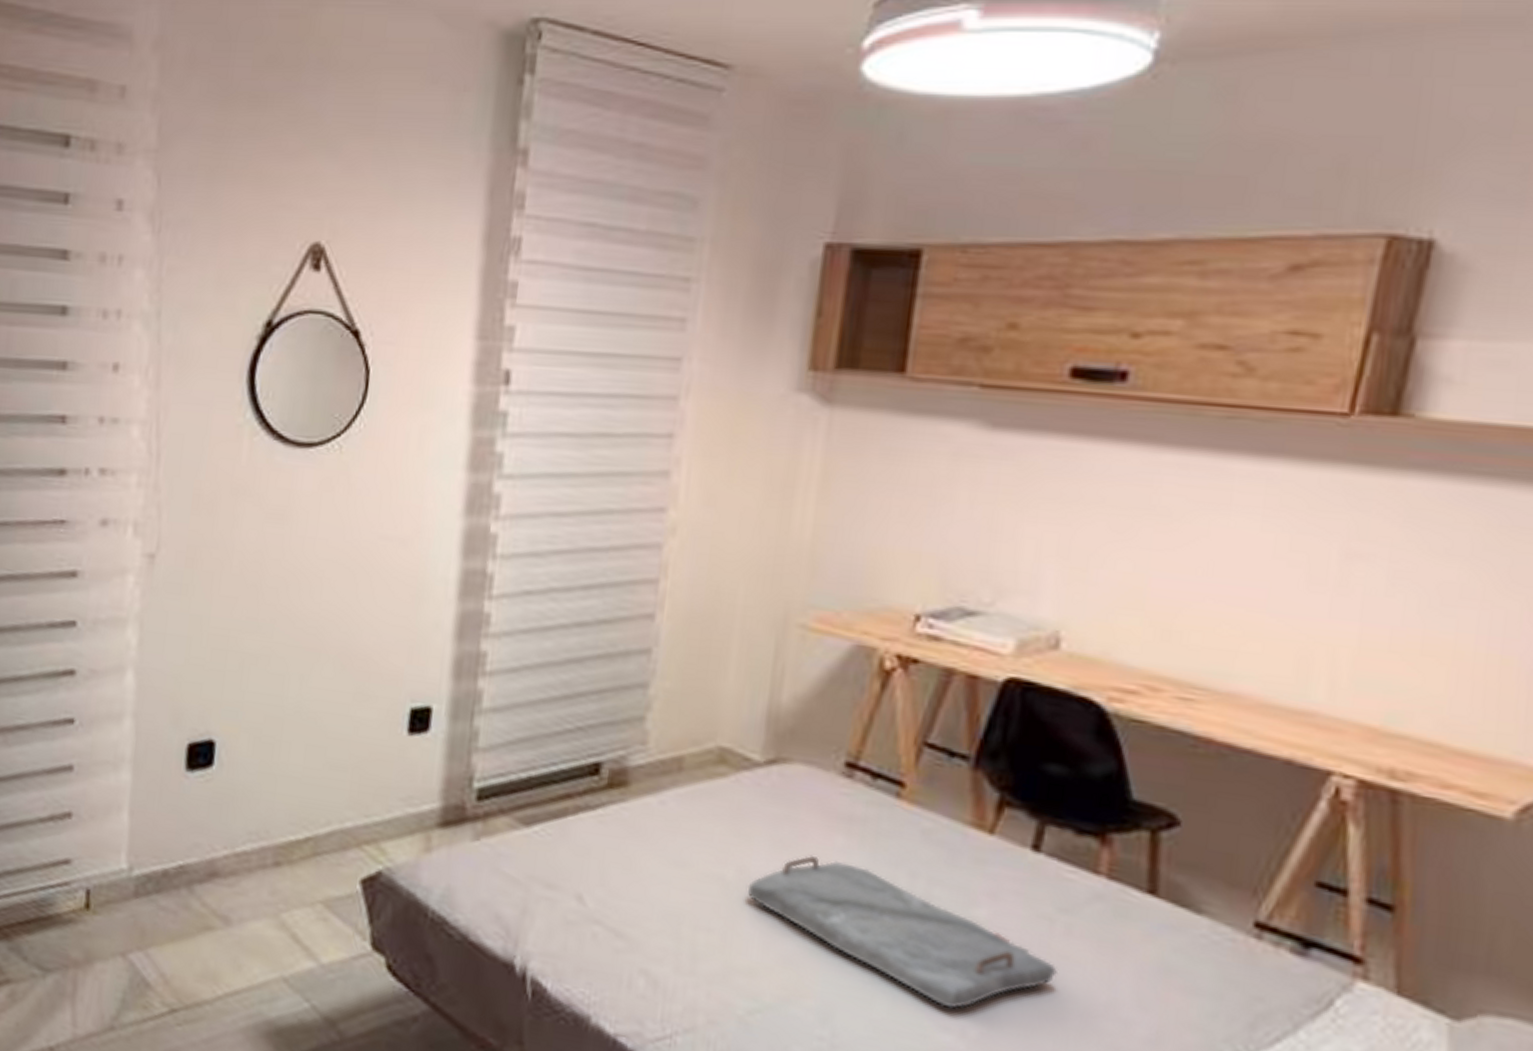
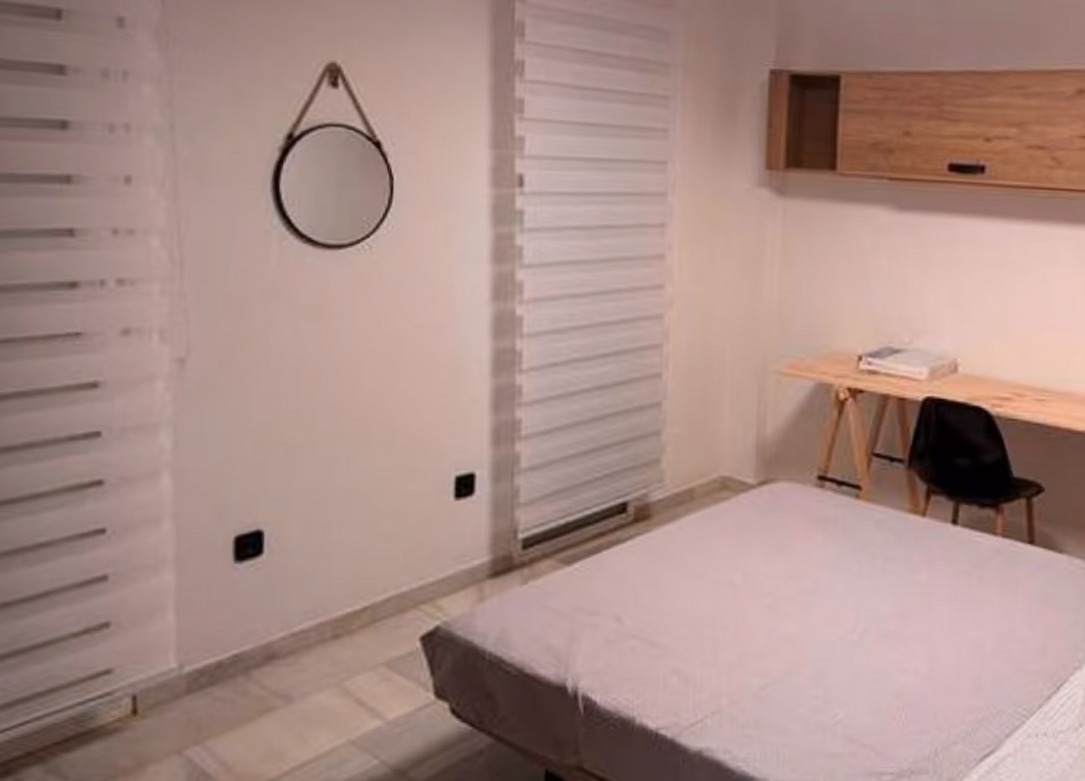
serving tray: present [747,855,1057,1009] -> none [752,553,976,654]

